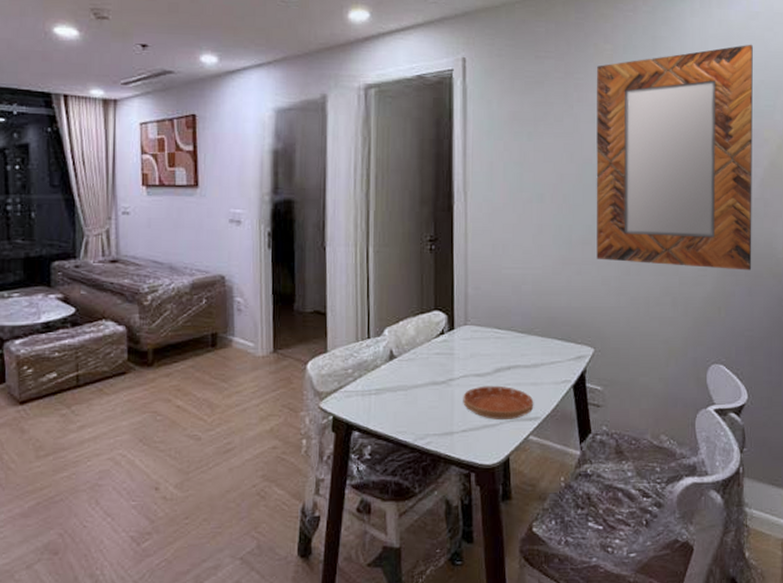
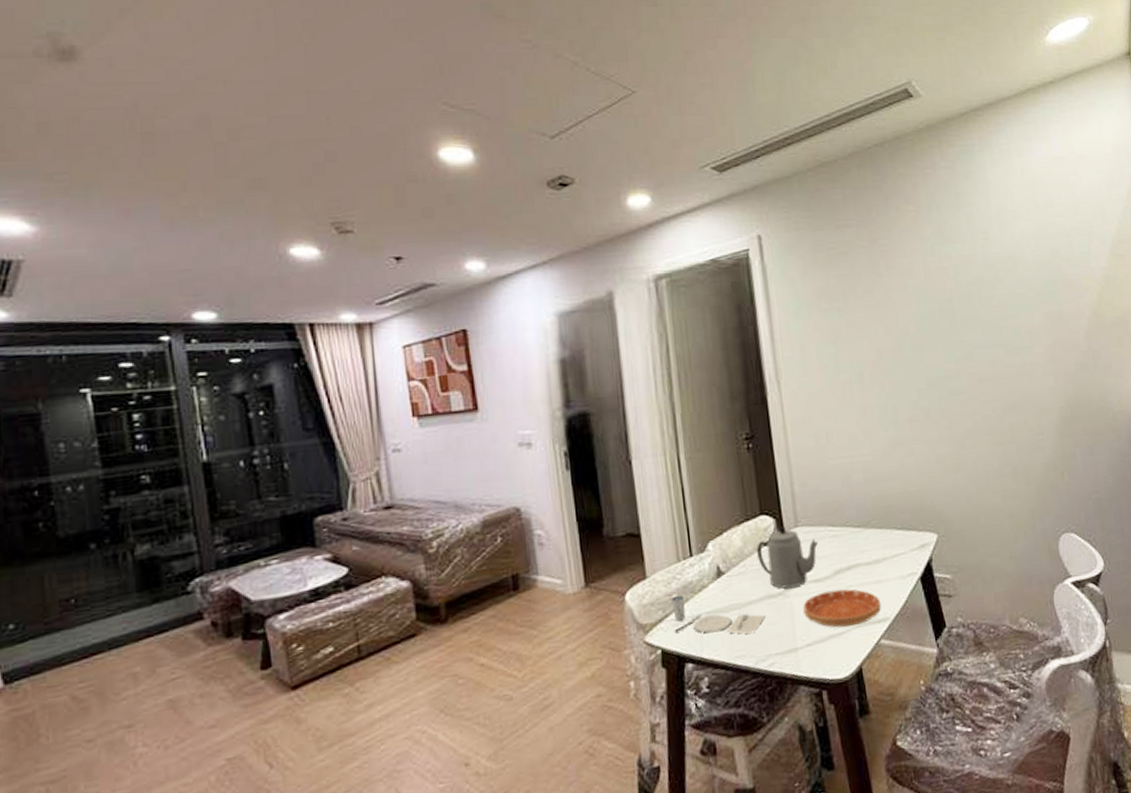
place setting: none [346,371,428,414] -> present [671,595,765,634]
teapot: none [428,323,484,378] -> present [757,526,819,589]
home mirror: present [596,44,753,271] -> none [902,190,1090,437]

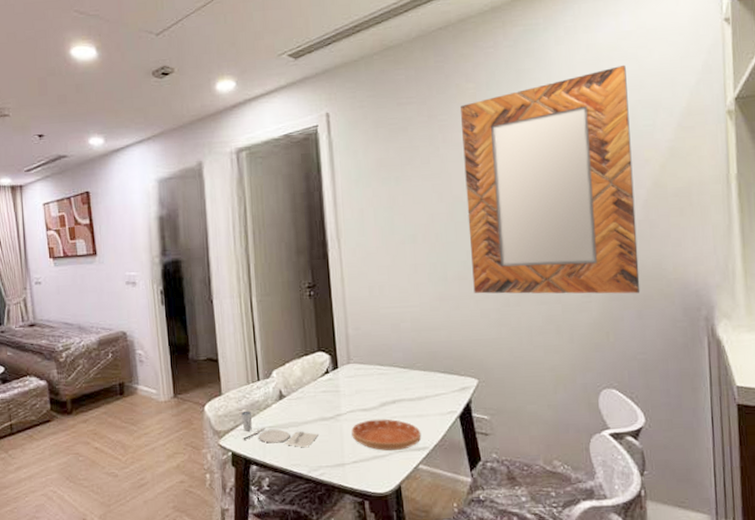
teapot: present [757,526,819,589] -> none [314,362,368,414]
home mirror: none [902,190,1090,437] -> present [461,64,640,294]

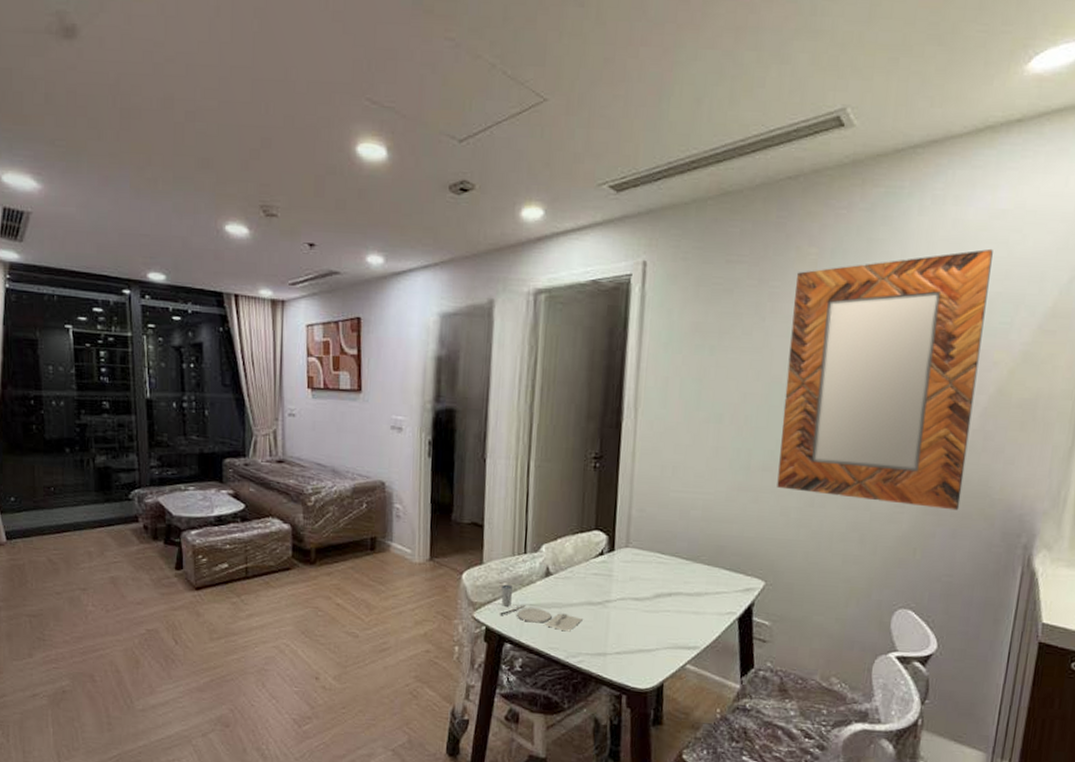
saucer: present [351,419,422,451] -> none [618,610,694,647]

